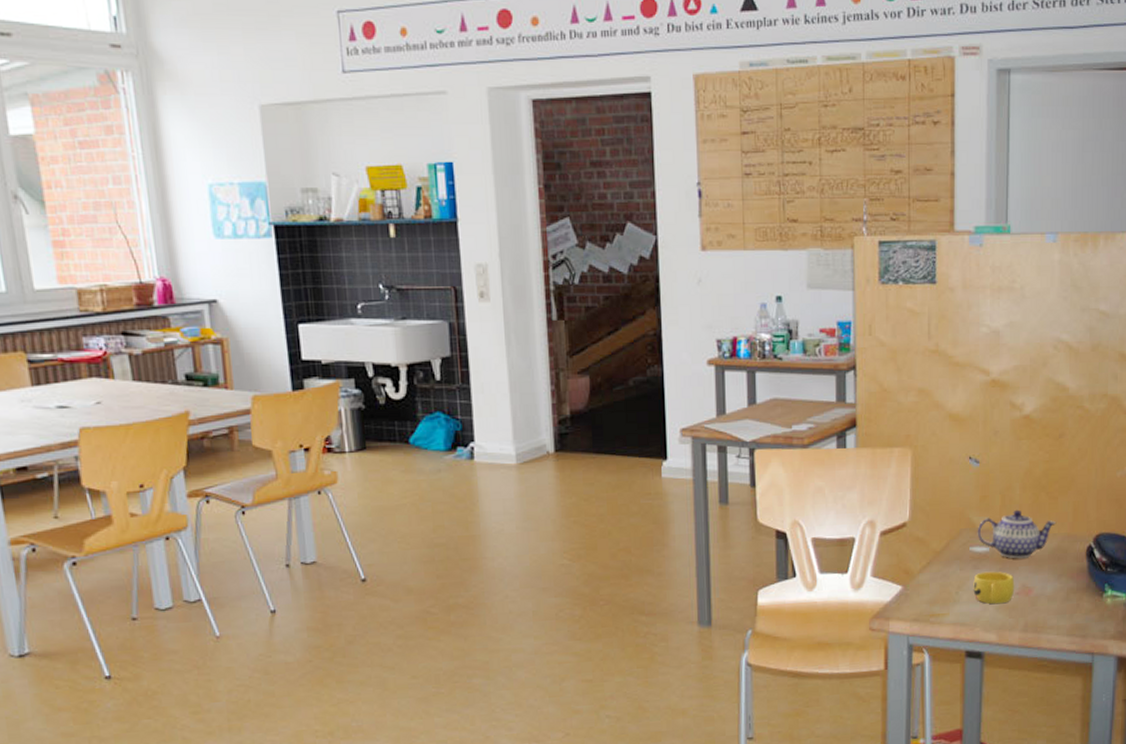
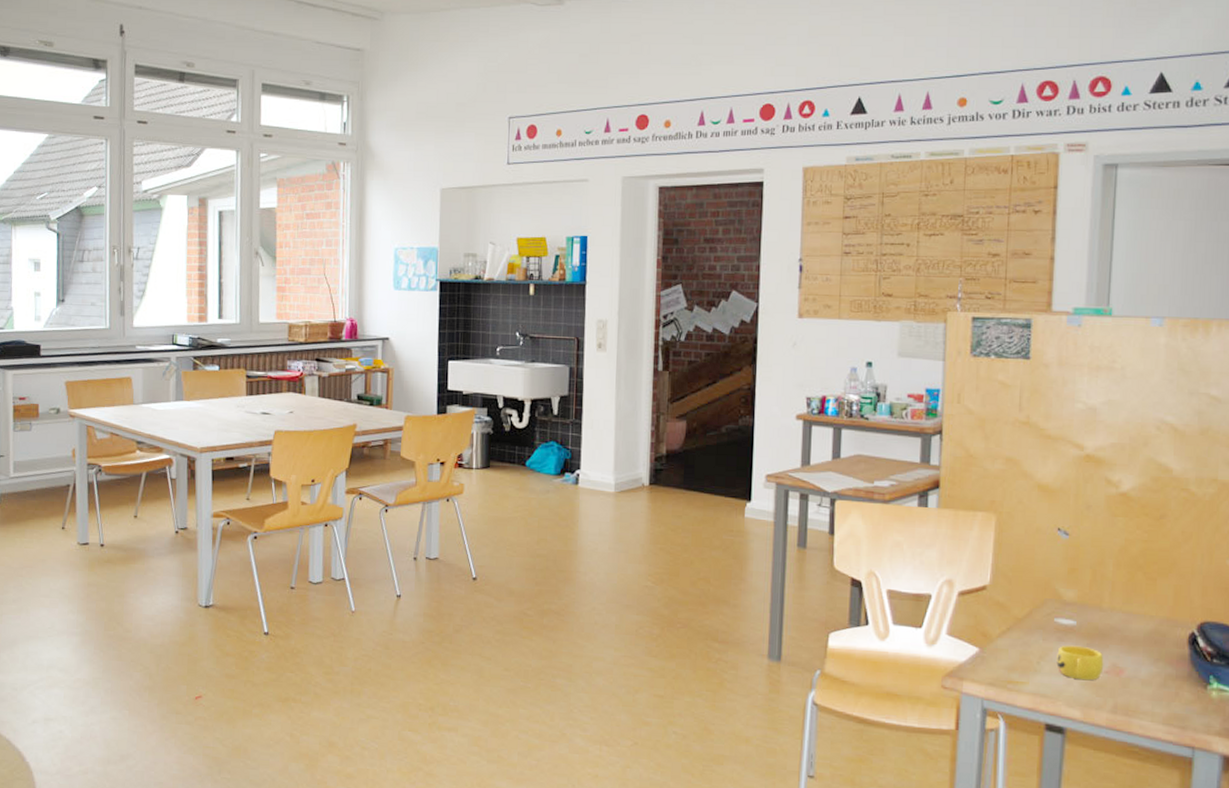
teapot: present [977,509,1057,559] -> none [1063,586,1154,637]

